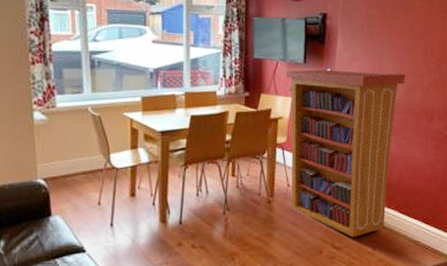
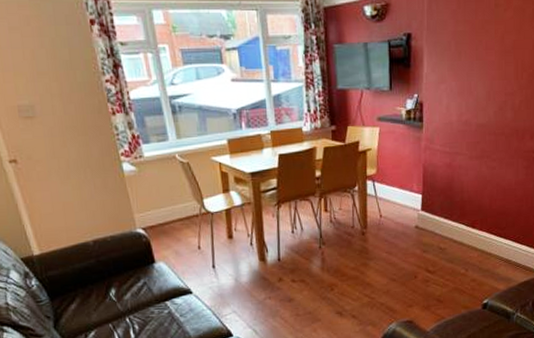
bookcase: present [287,69,405,238] -> none [372,92,495,261]

